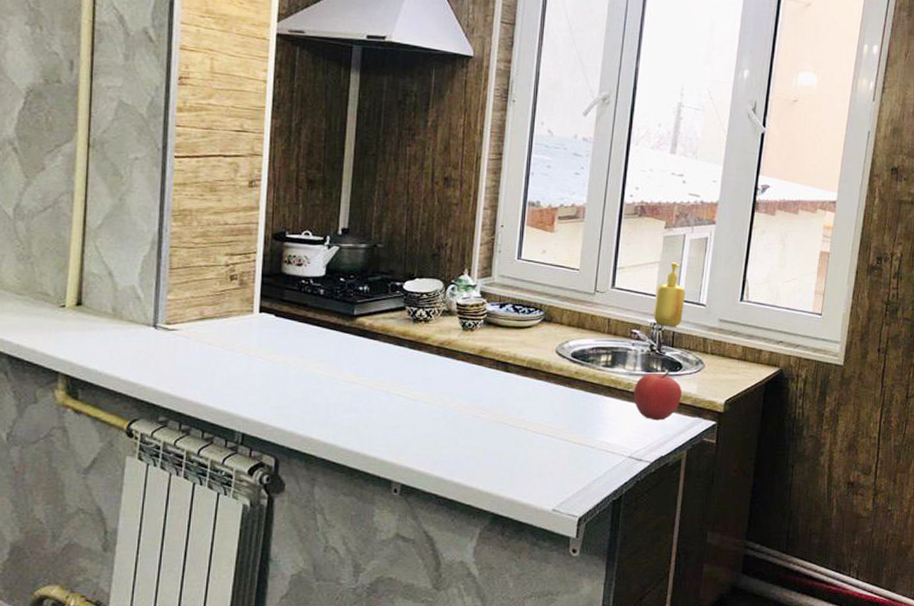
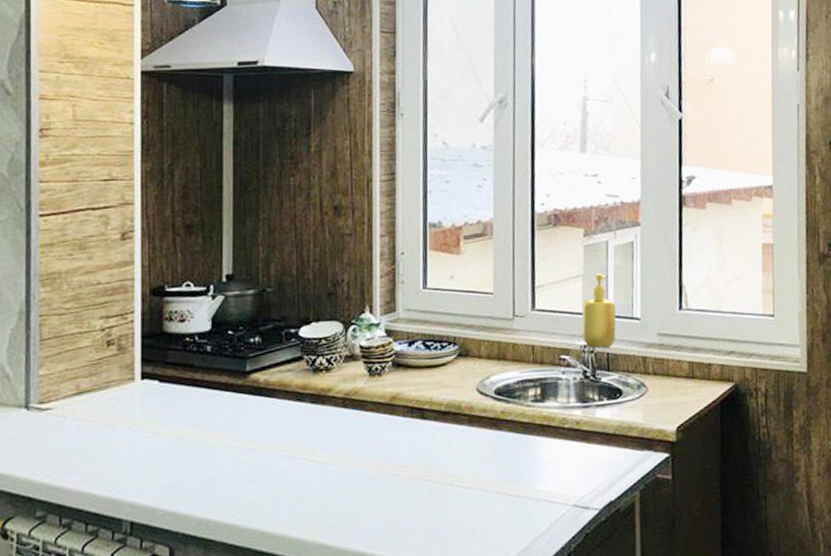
fruit: present [633,372,682,421] -> none [570,400,626,459]

